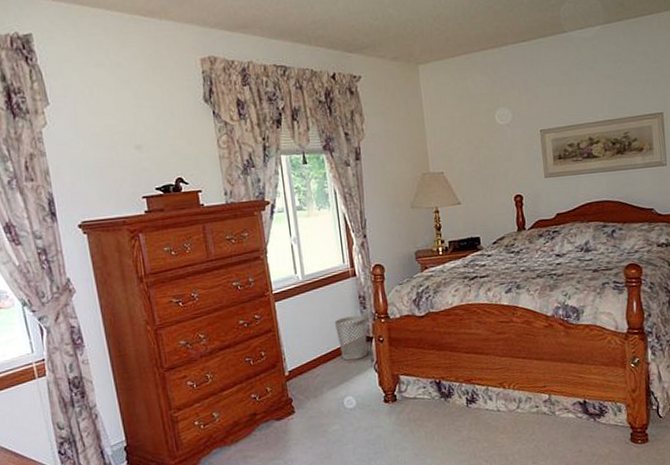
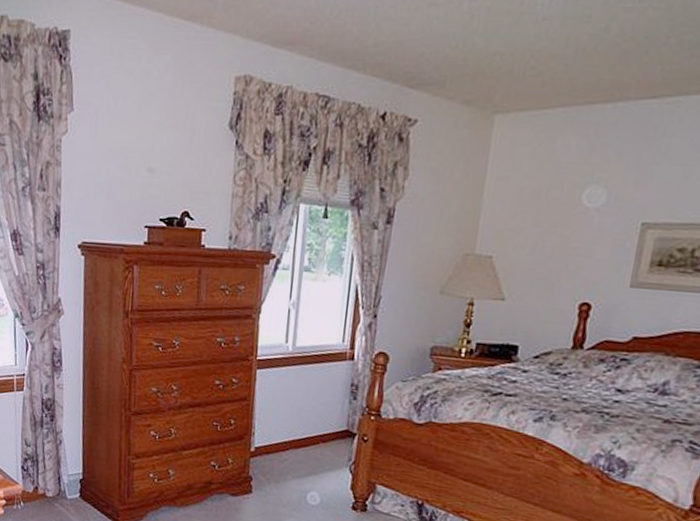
wastebasket: present [334,315,368,361] -> none [316,403,354,455]

